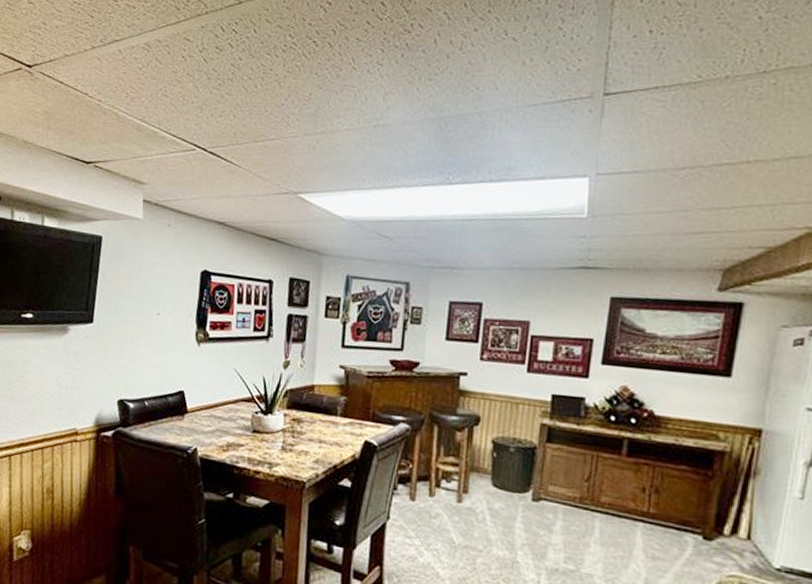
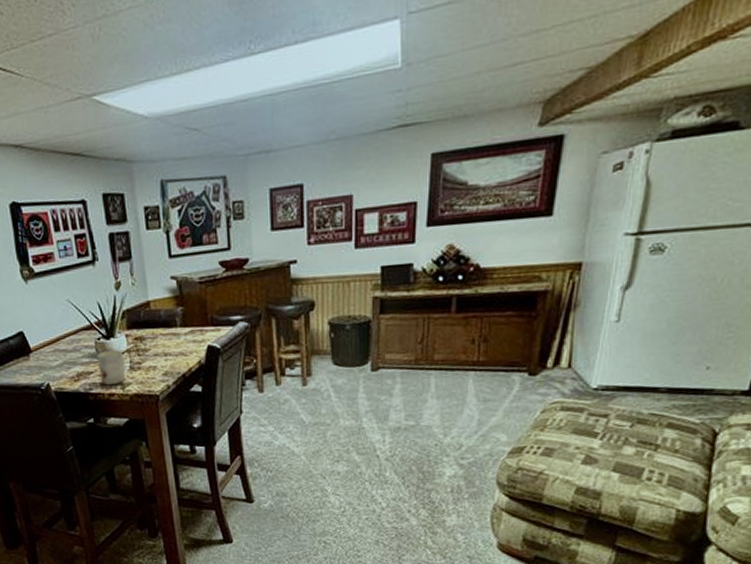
mug: none [249,426,278,463] -> present [96,350,126,386]

